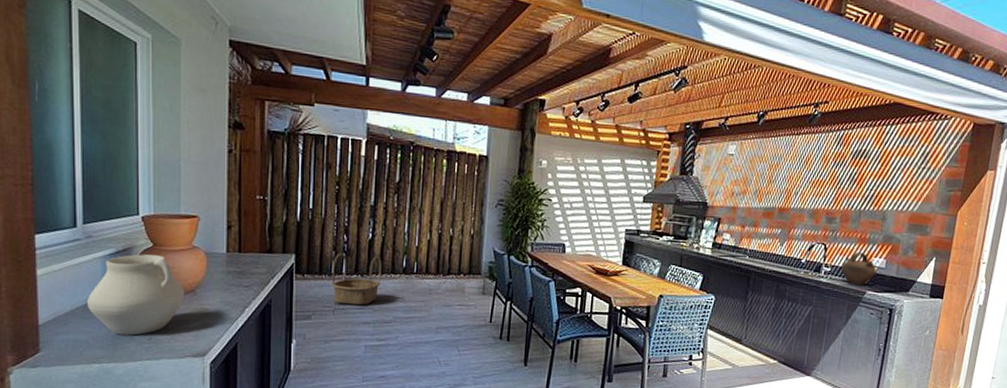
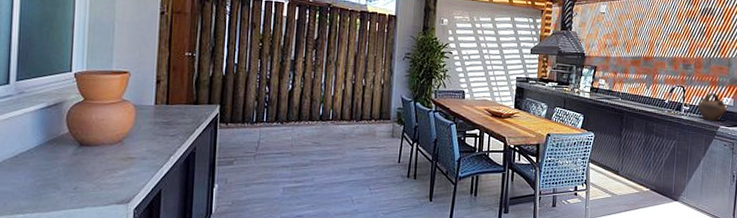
jug: present [87,254,185,336] -> none [15,108,113,186]
basket: present [331,252,381,306] -> none [253,102,300,151]

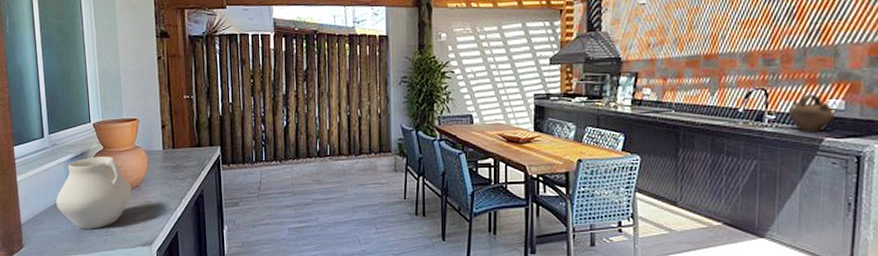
jug: none [15,108,113,186] -> present [56,157,132,229]

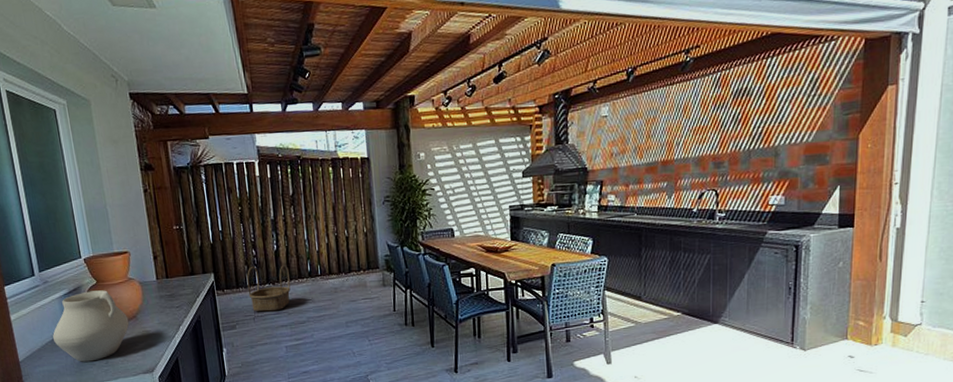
basket: none [253,141,298,190] -> present [246,265,291,312]
jug: present [787,94,835,133] -> none [736,192,776,227]

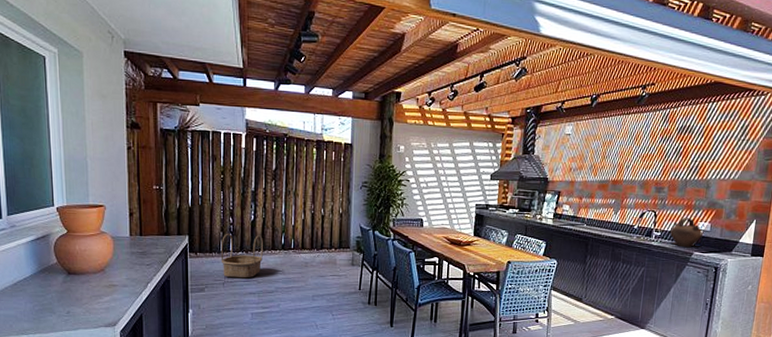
jug: present [53,290,130,362] -> none [14,240,96,310]
jug: none [736,192,776,227] -> present [669,217,703,248]

